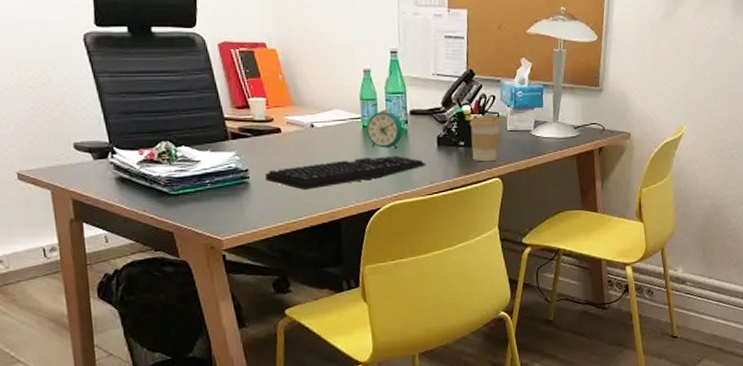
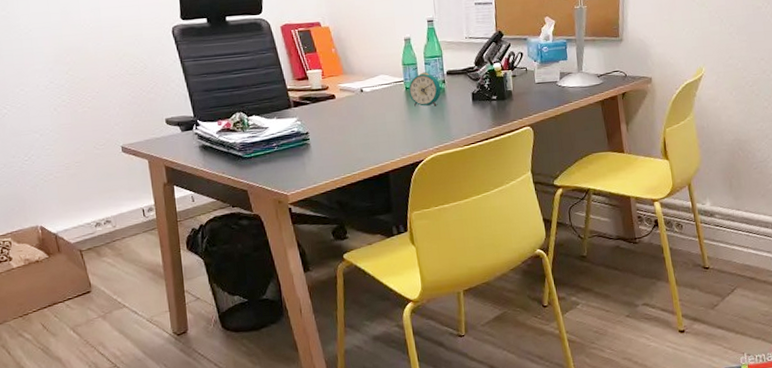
keyboard: present [265,156,426,190] -> none [323,112,463,148]
coffee cup: present [469,115,501,162] -> none [500,70,529,113]

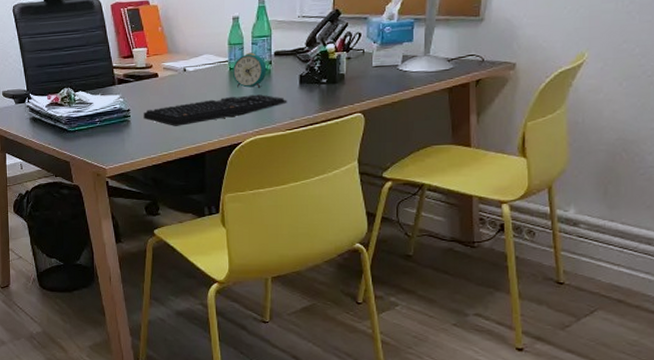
keyboard: none [323,112,463,148] -> present [143,94,288,126]

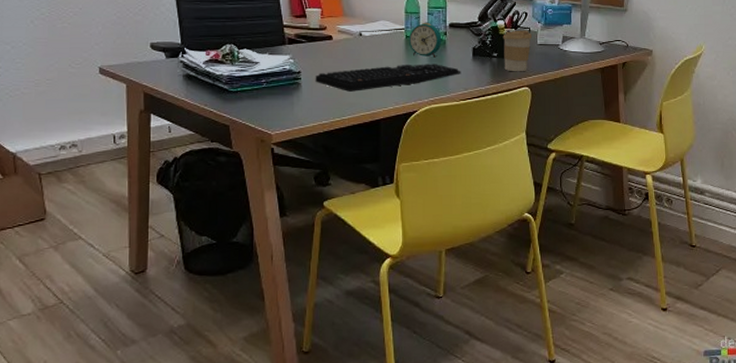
coffee cup: none [332,52,366,98] -> present [502,30,532,72]

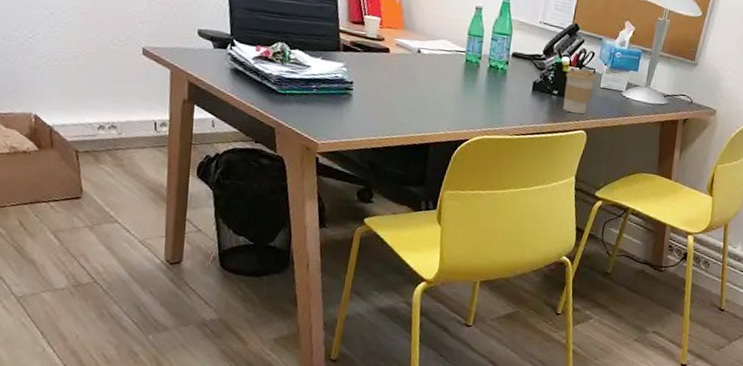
keyboard: present [315,64,462,92] -> none [367,86,519,112]
alarm clock: present [409,22,442,58] -> none [468,47,504,87]

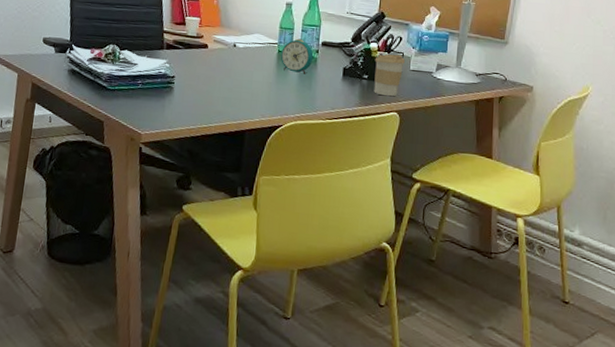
alarm clock: none [468,47,504,87] -> present [281,38,314,74]

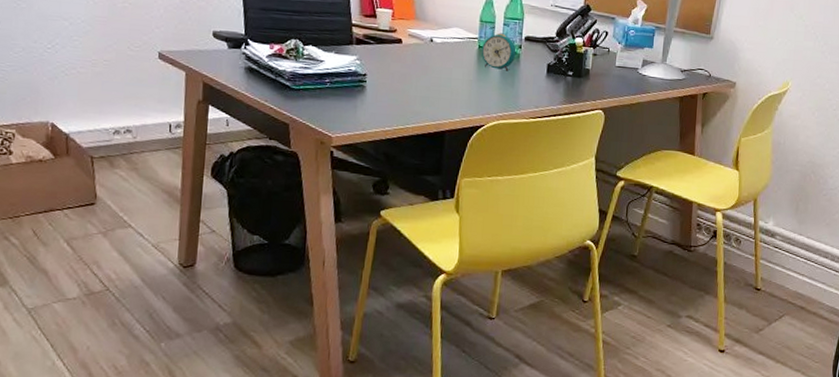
coffee cup: present [374,54,405,97] -> none [578,49,610,94]

